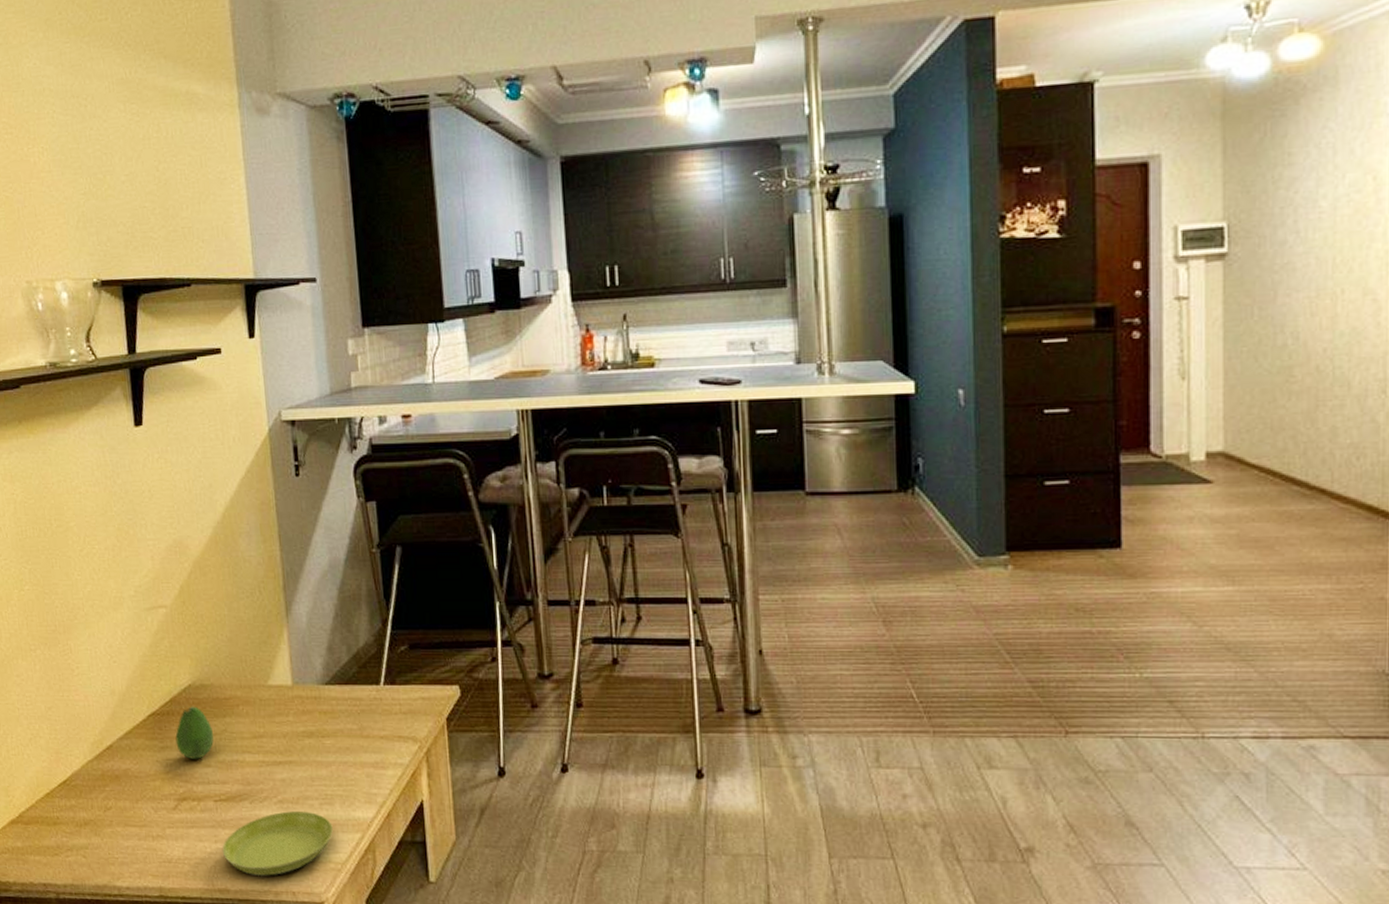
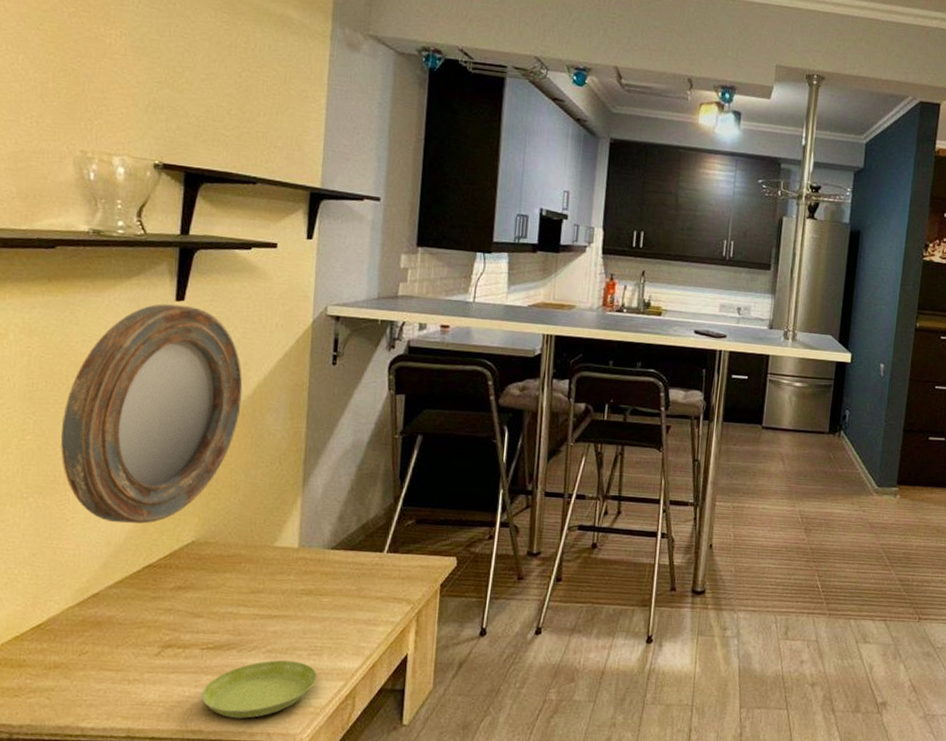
home mirror: none [52,431,213,670] -> present [60,304,243,524]
fruit: present [175,706,214,759] -> none [169,561,211,610]

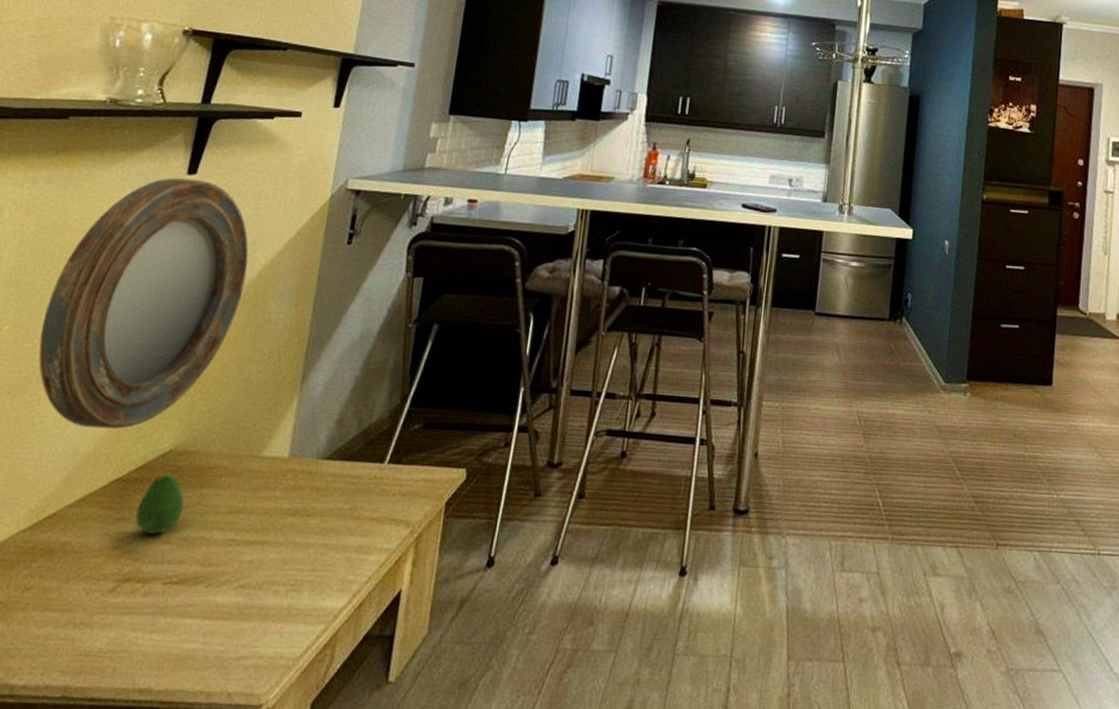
fruit: none [169,561,211,610] -> present [135,474,185,534]
saucer: present [201,660,318,719] -> none [155,597,295,674]

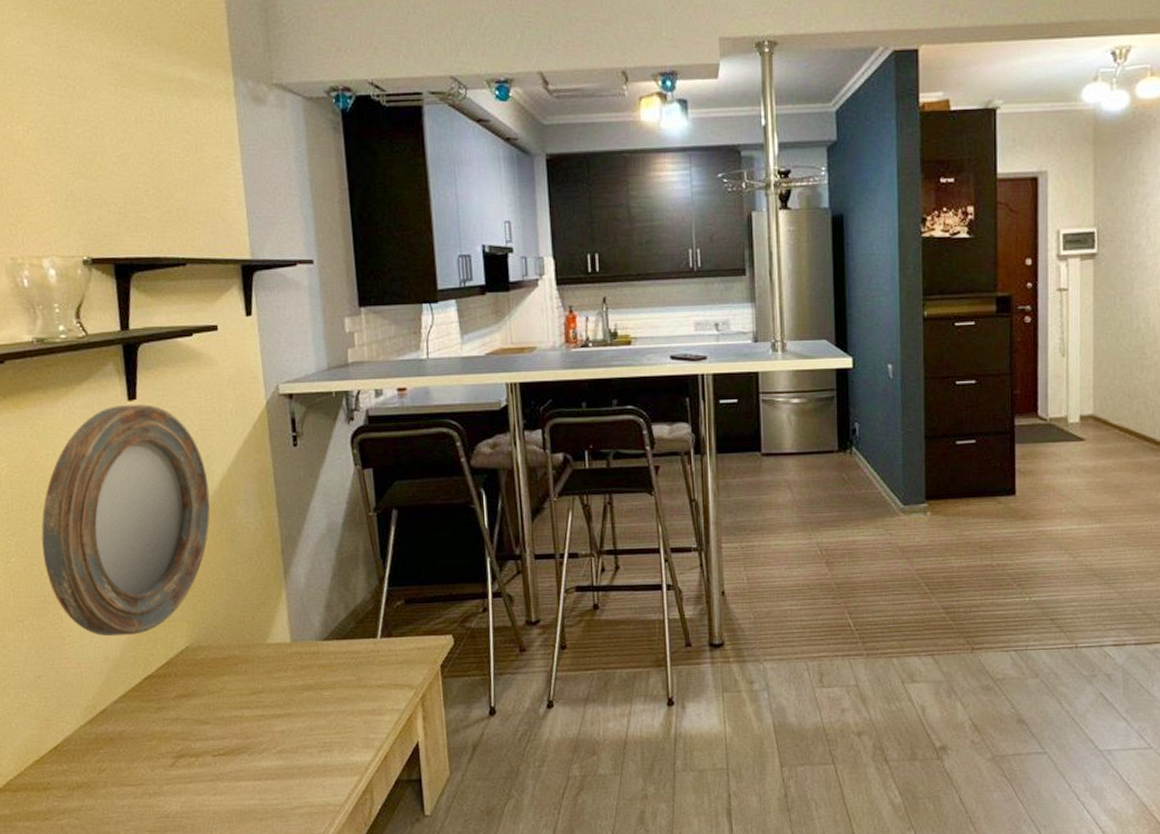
fruit: present [135,474,185,534] -> none [172,667,212,718]

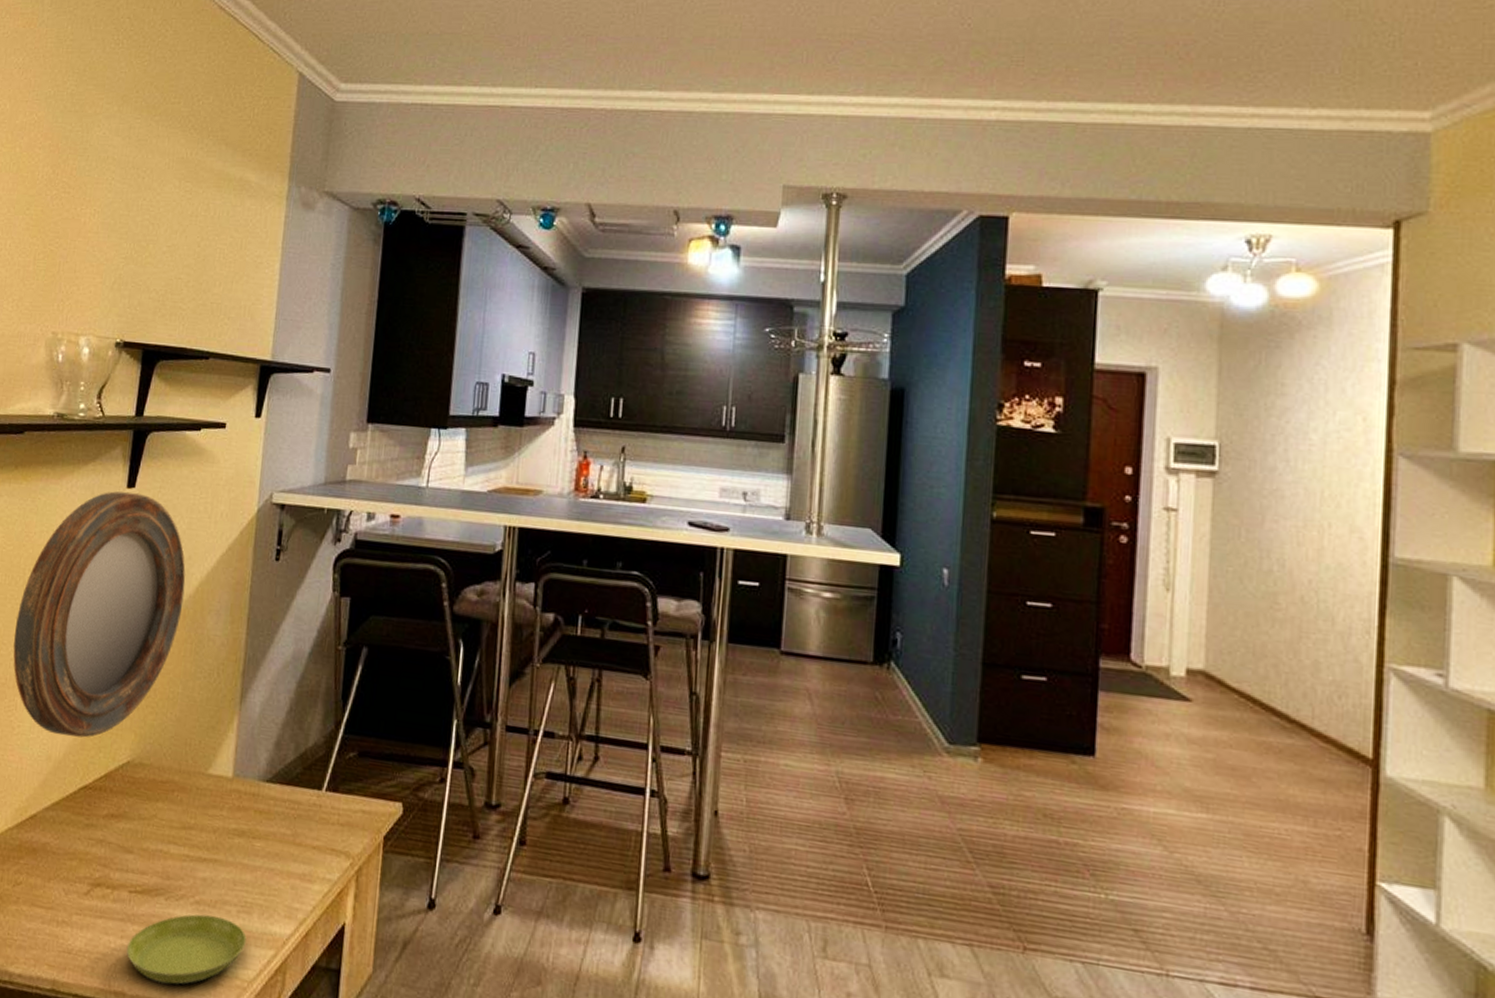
saucer: none [220,759,332,823] -> present [126,914,247,985]

